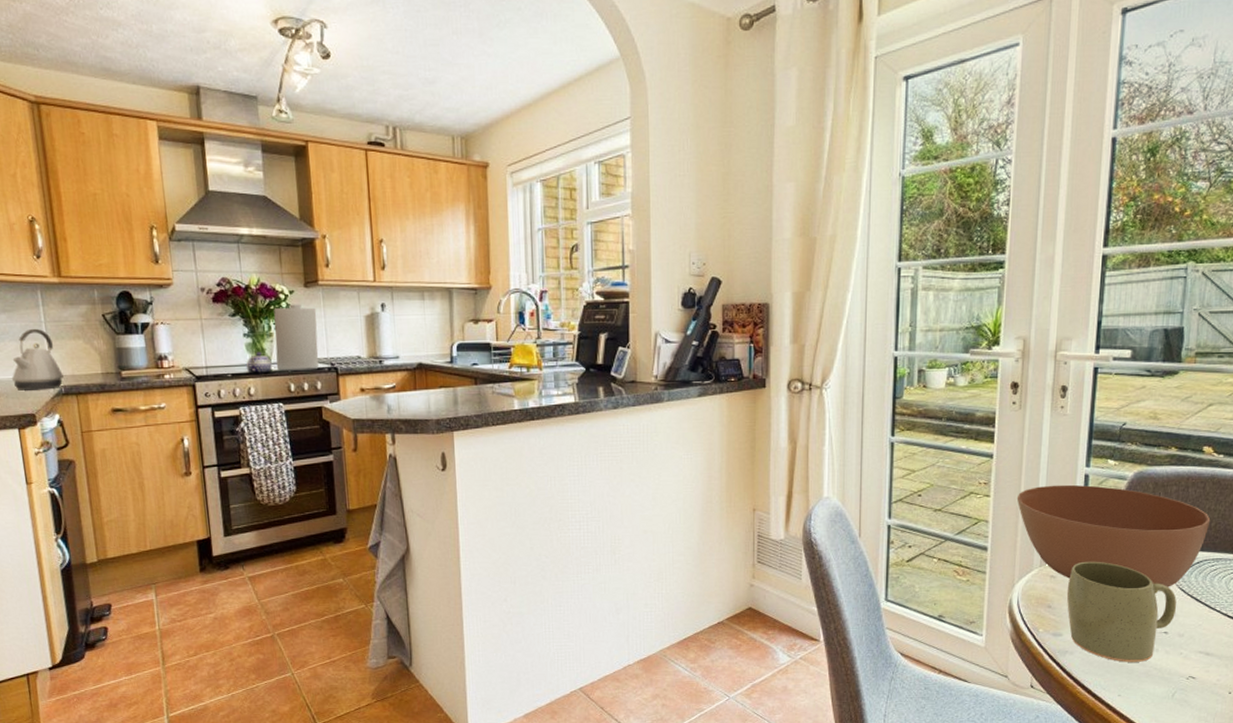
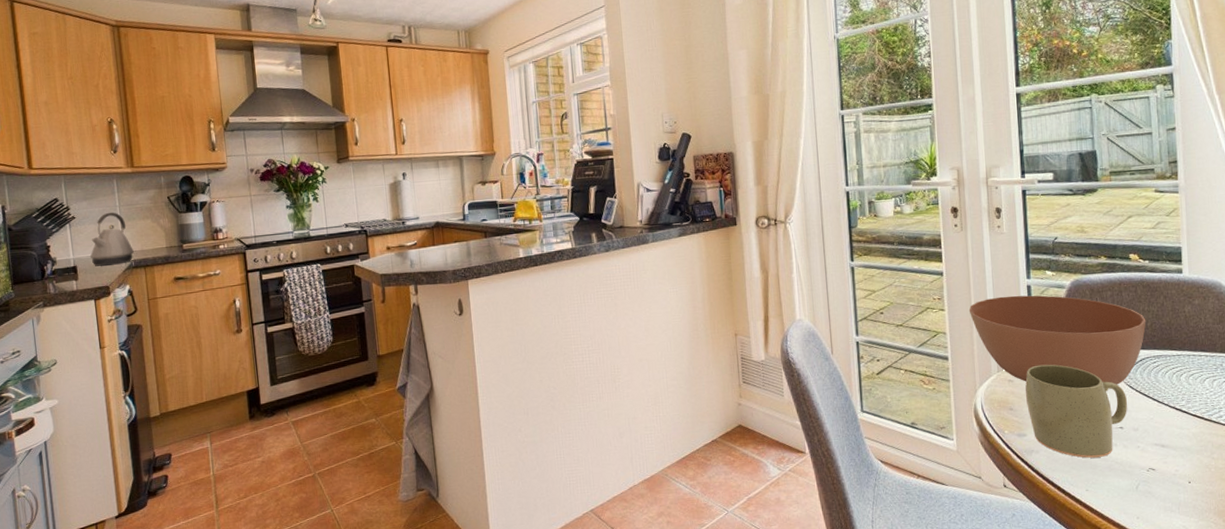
teapot: present [246,352,272,374] -> none [288,220,311,240]
paper towel holder: present [273,304,319,372] -> none [312,177,351,237]

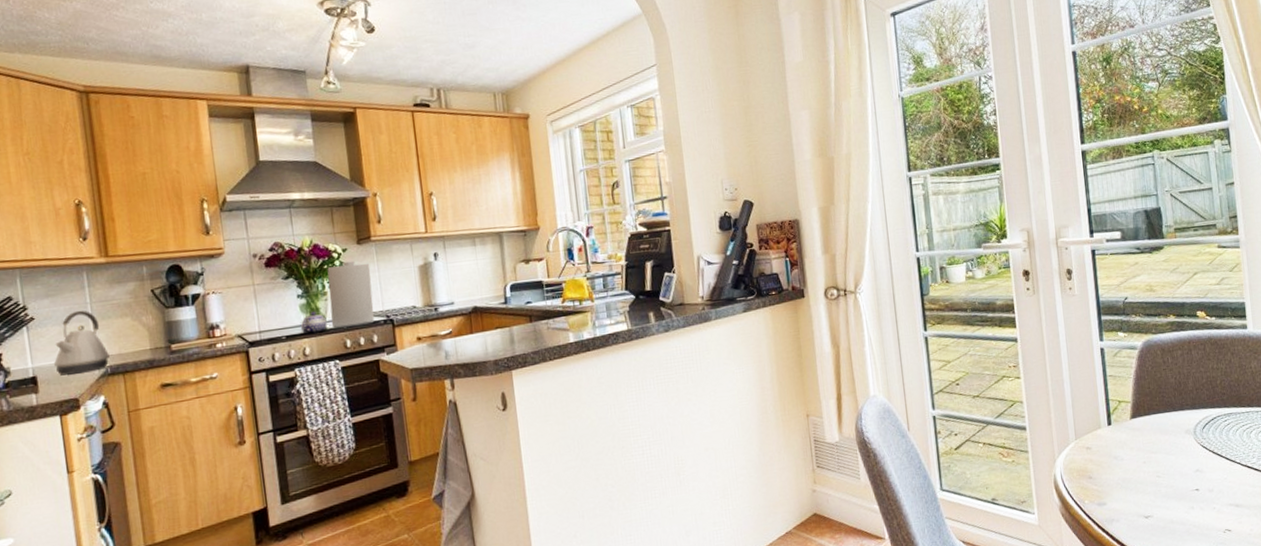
teapot: none [288,220,311,240] -> present [300,311,327,335]
paper towel holder: none [312,177,351,237] -> present [327,261,374,329]
bowl: present [968,295,1146,385] -> none [1044,357,1216,448]
mug: present [1025,364,1127,458] -> none [1103,428,1202,524]

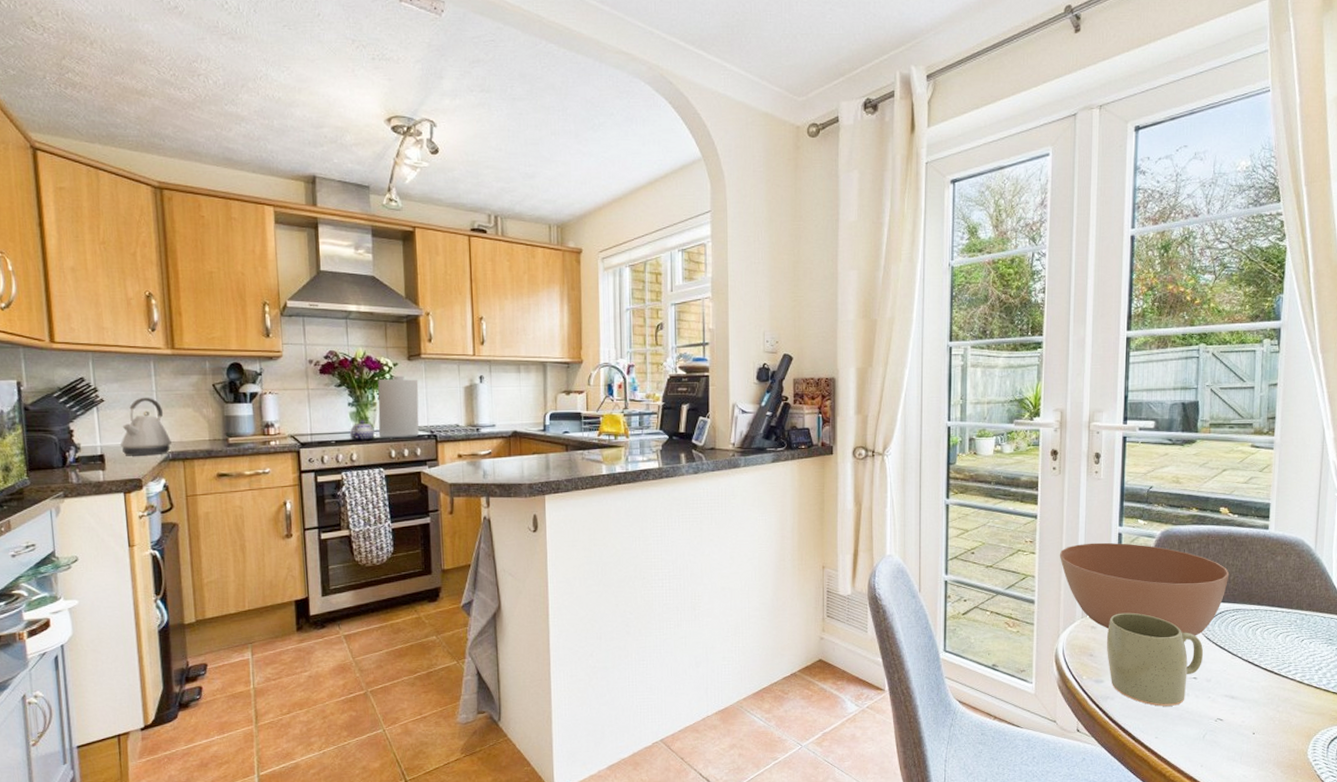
bowl: none [1044,357,1216,448] -> present [1059,542,1230,636]
mug: none [1103,428,1202,524] -> present [1106,612,1203,706]

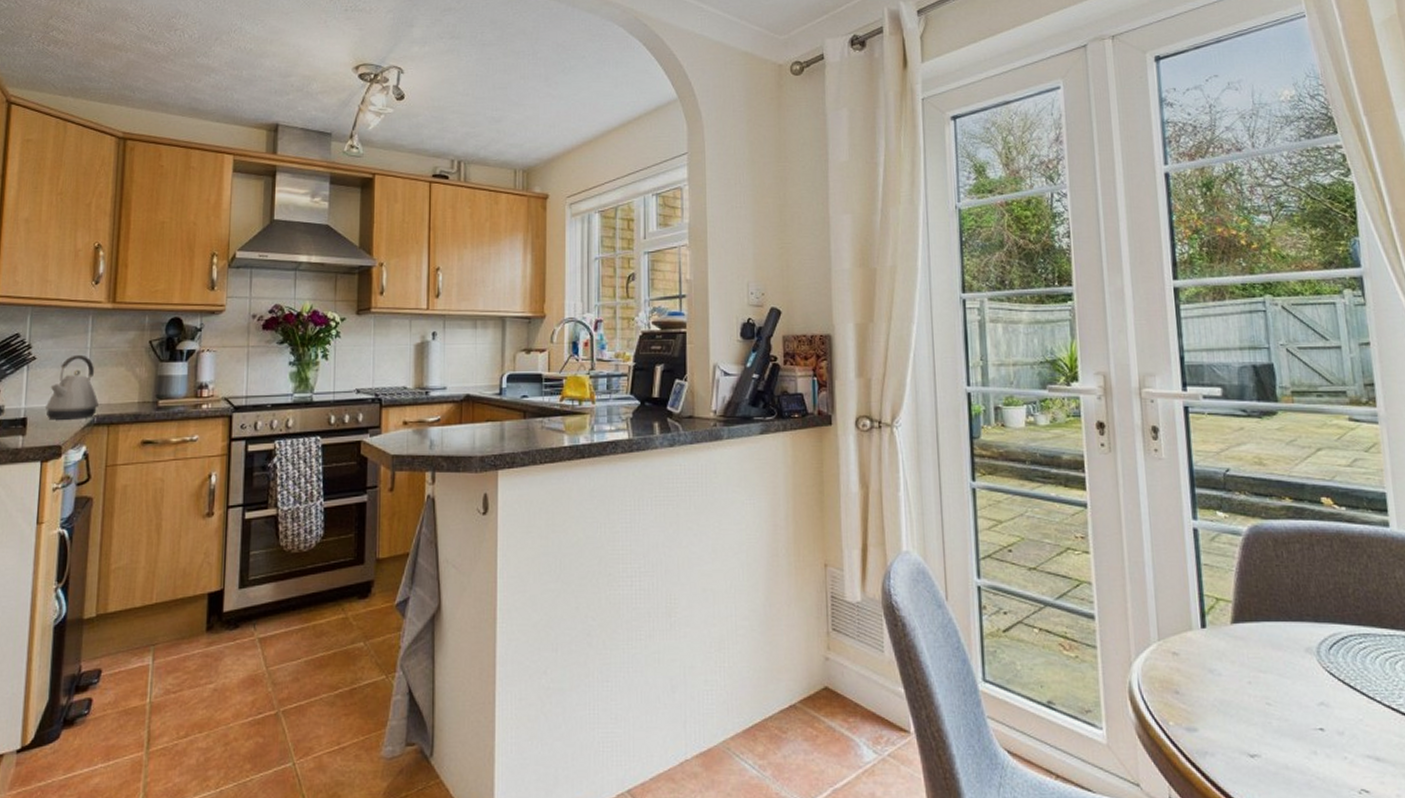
teapot: present [349,420,375,441] -> none [287,381,314,405]
paper towel holder: present [378,375,419,439] -> none [318,331,366,403]
bowl: present [1059,542,1230,636] -> none [1120,540,1347,670]
mug: present [1106,612,1203,706] -> none [1194,634,1329,769]

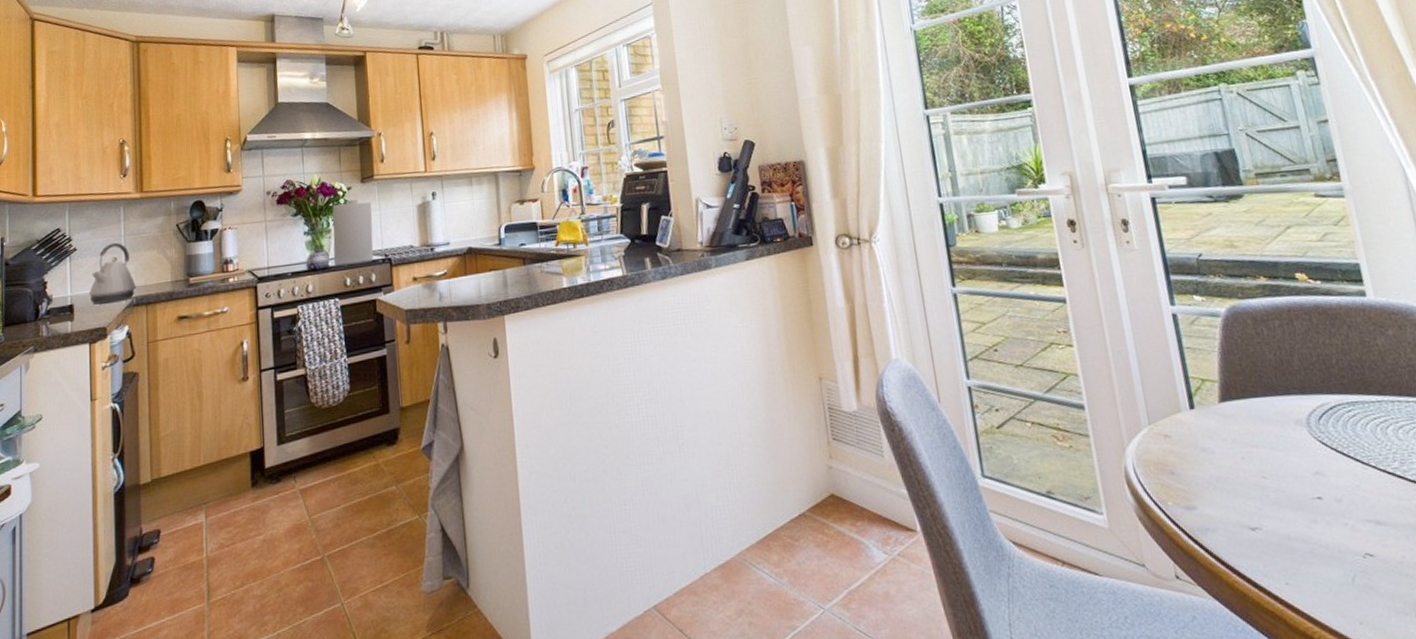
teapot: none [287,381,314,405] -> present [305,248,330,272]
paper towel holder: none [318,331,366,403] -> present [332,199,373,267]

